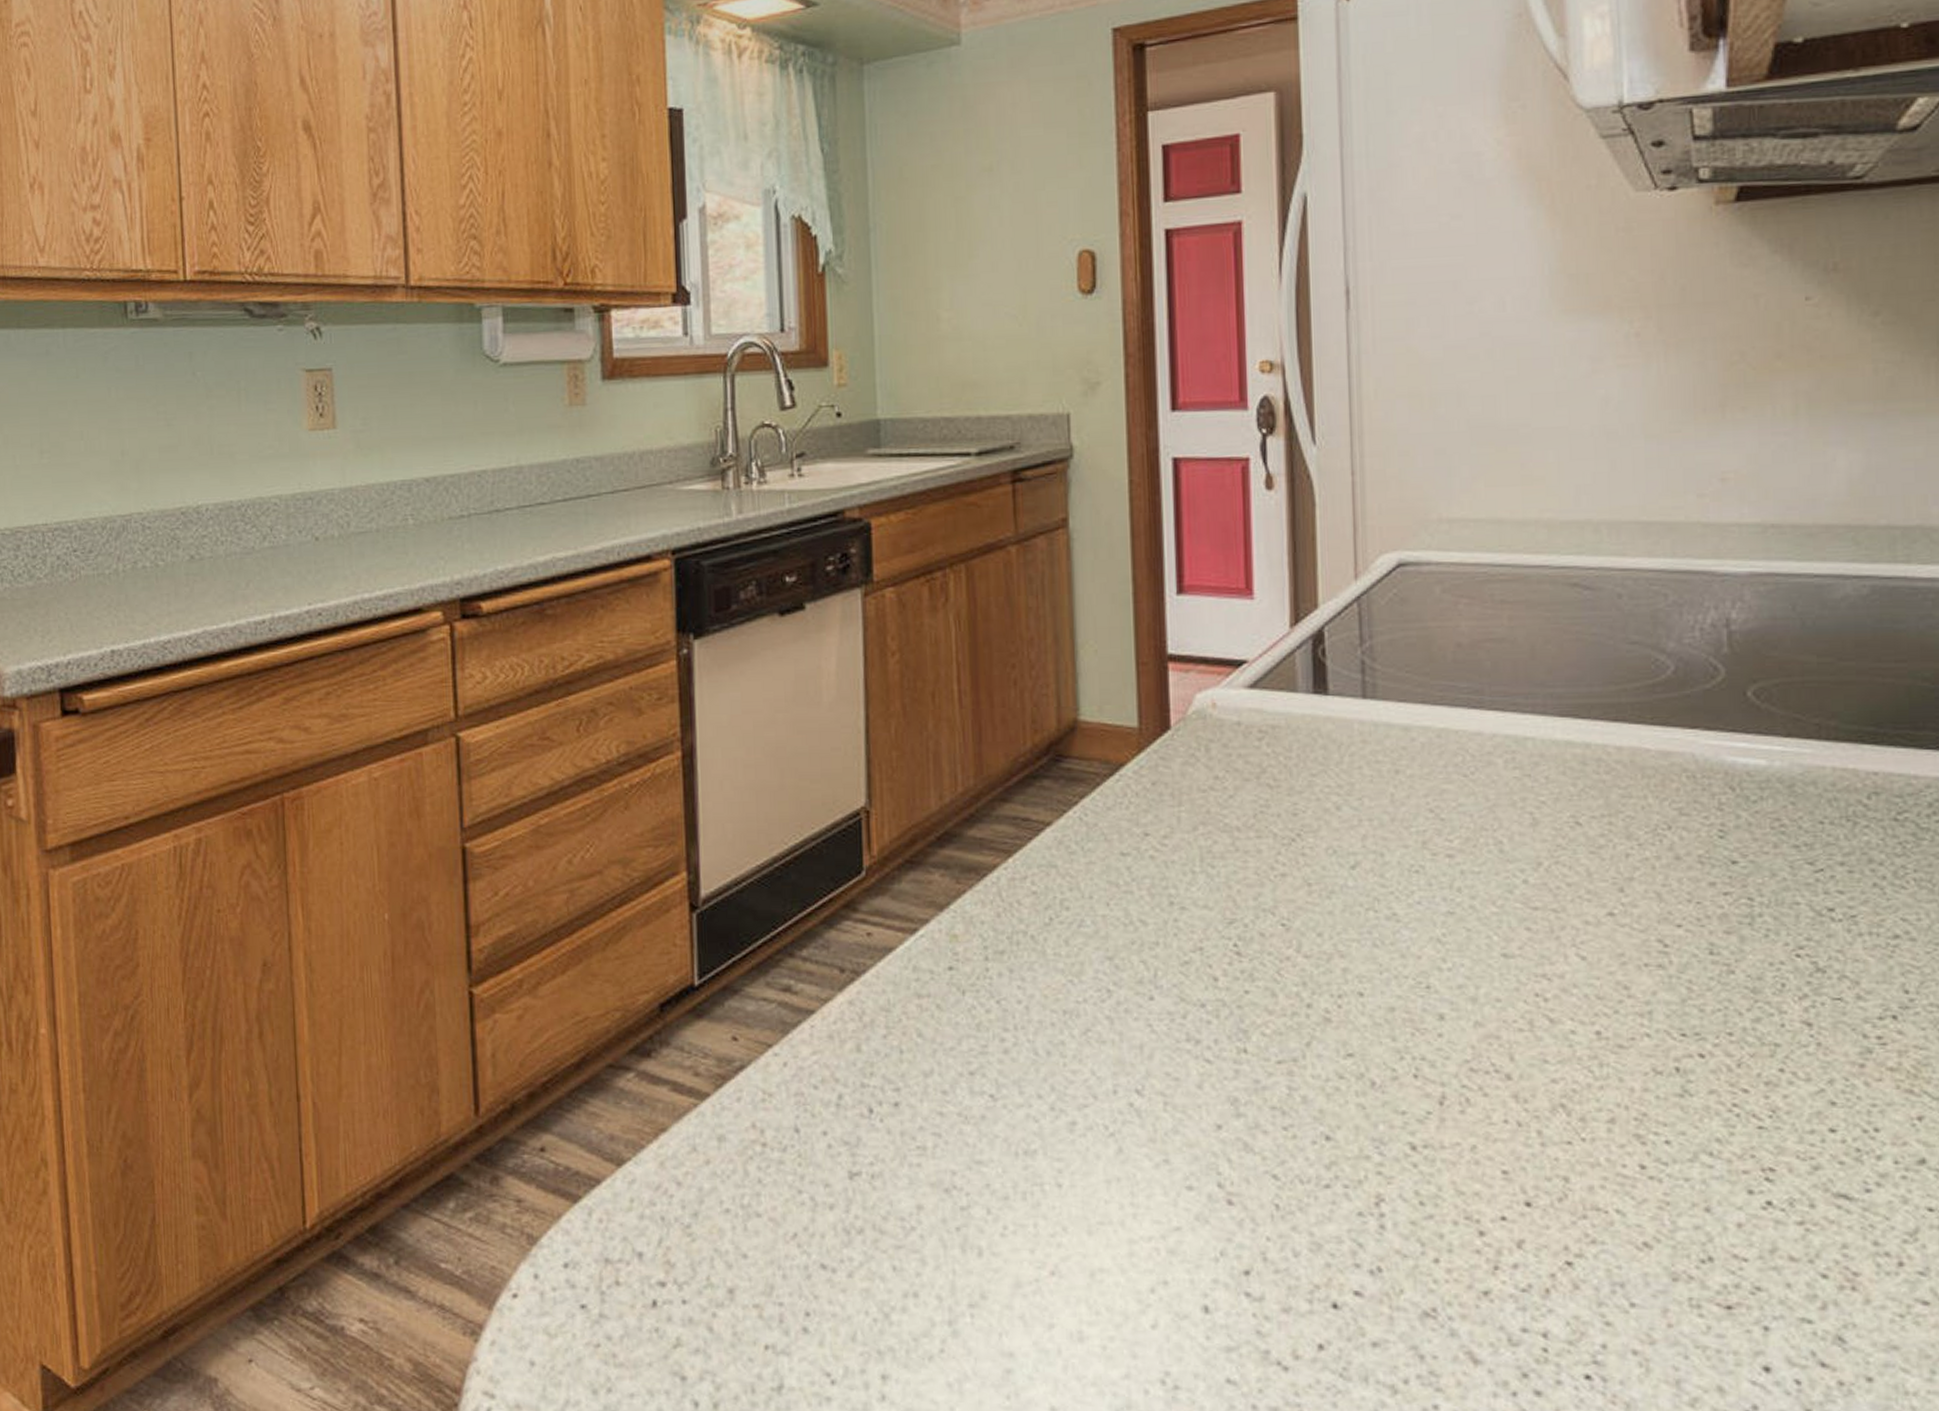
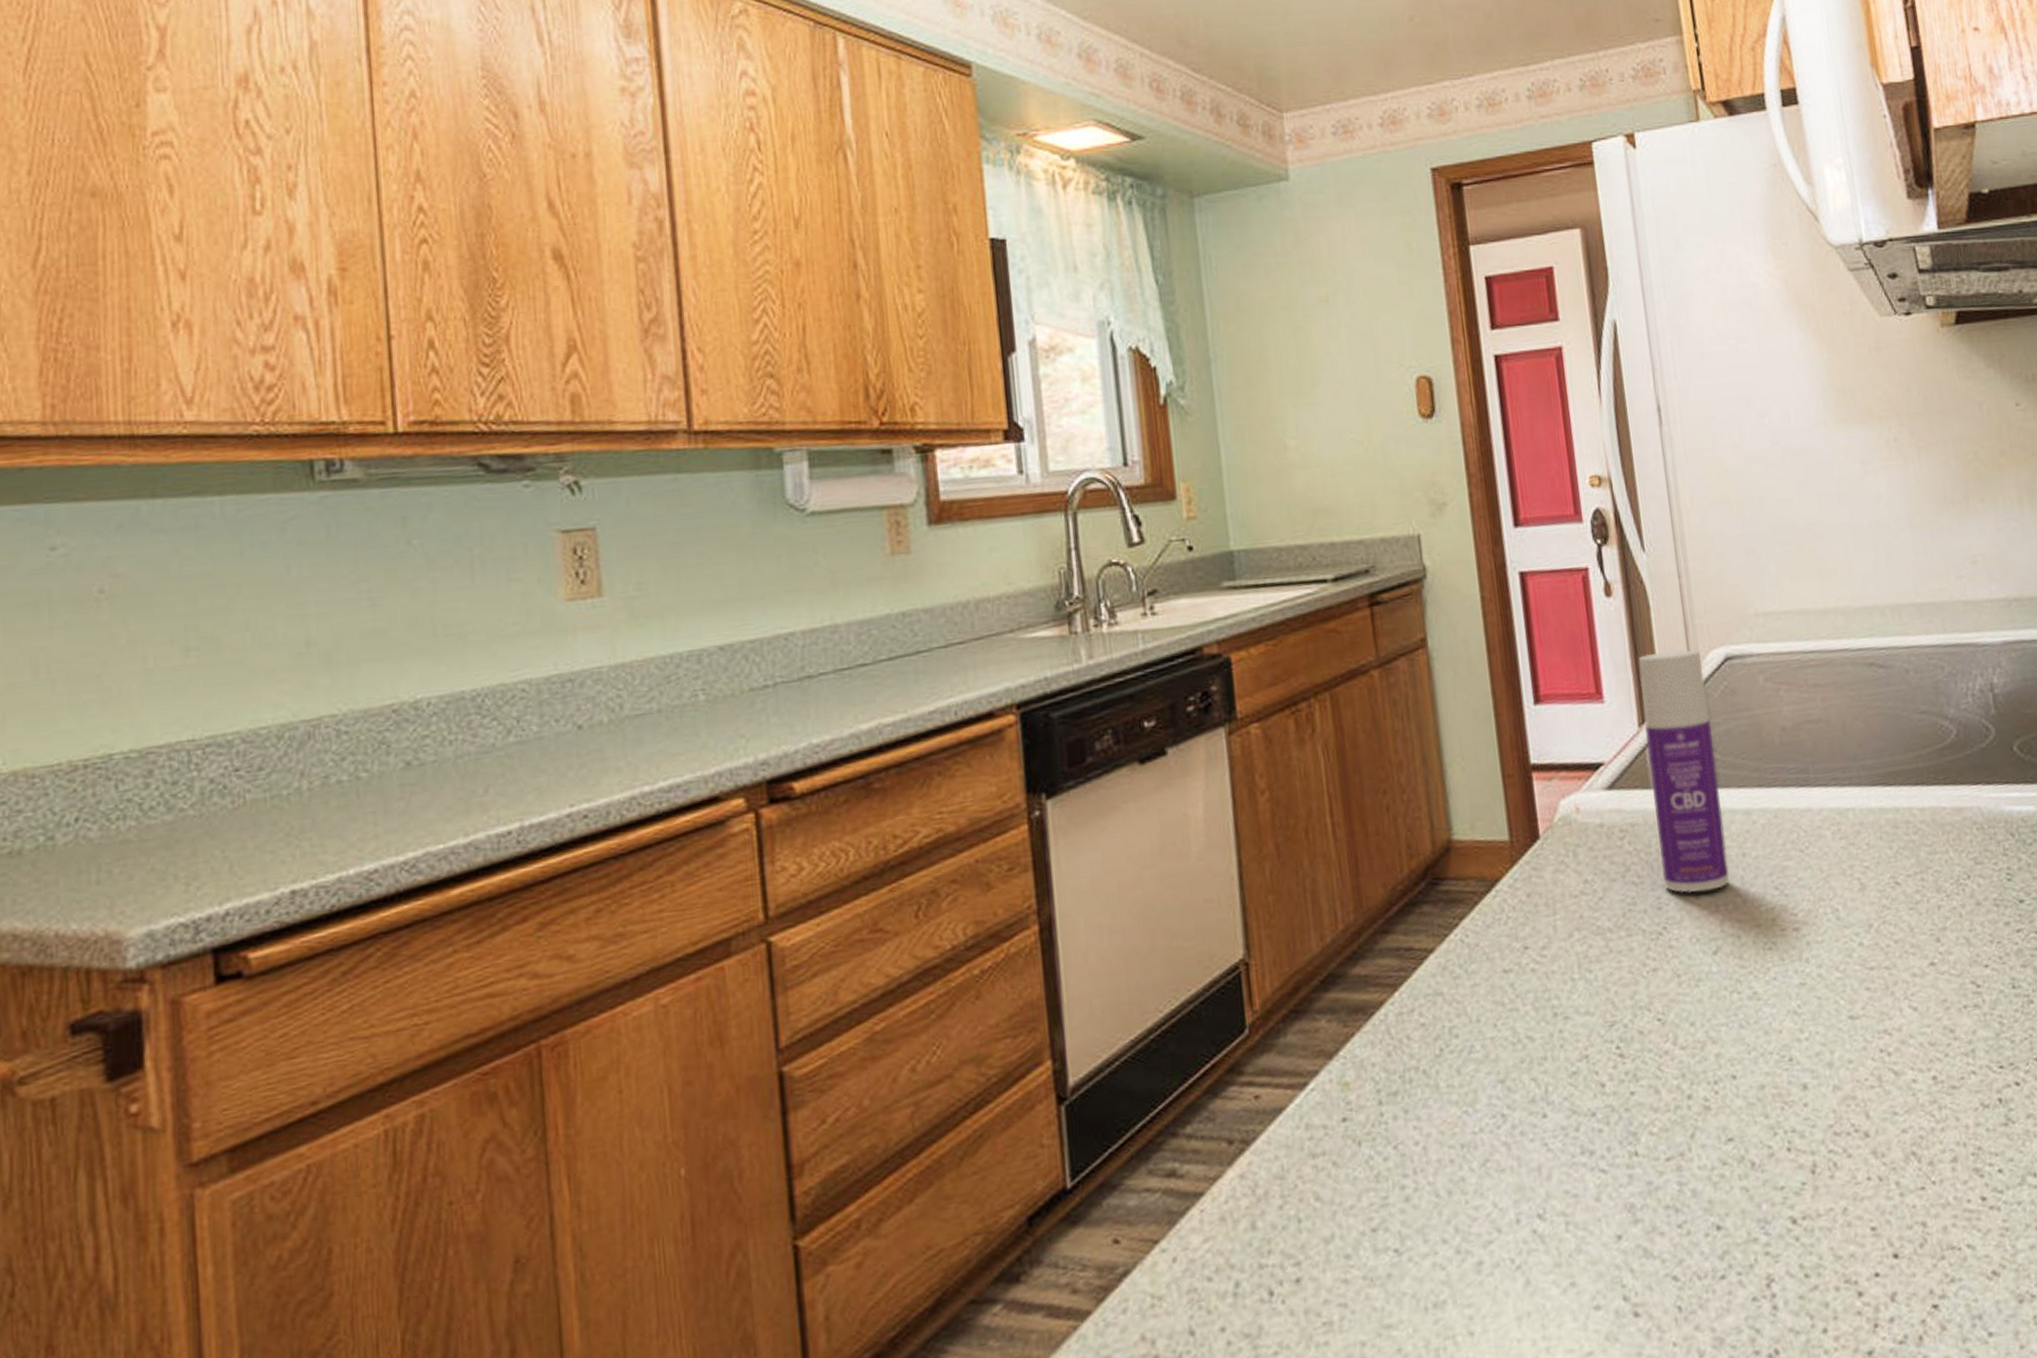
bottle: none [1296,551,1378,804] -> present [1638,649,1730,894]

